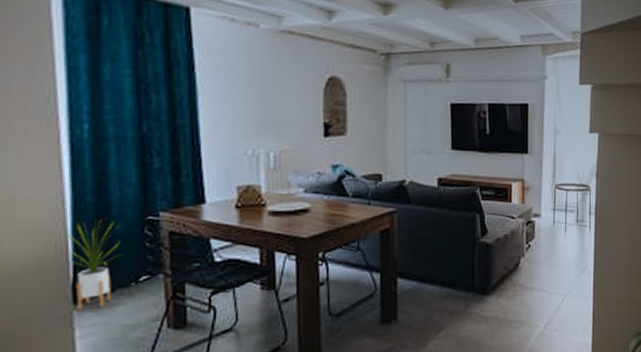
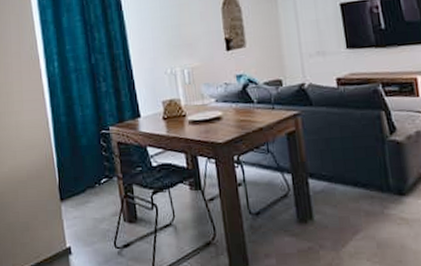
house plant: present [69,219,120,310] -> none [53,135,86,206]

